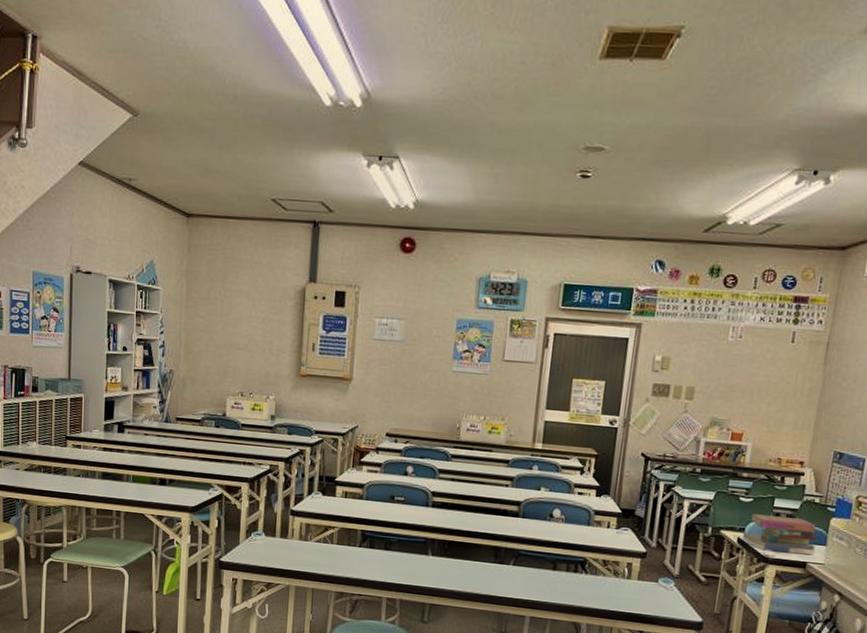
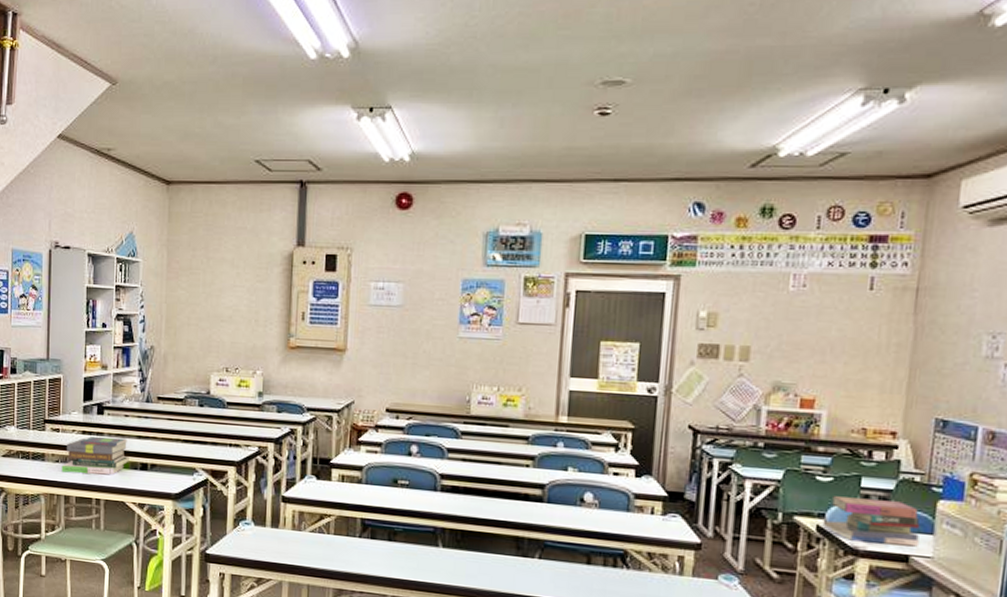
books: none [83,452,149,490] -> present [61,436,129,476]

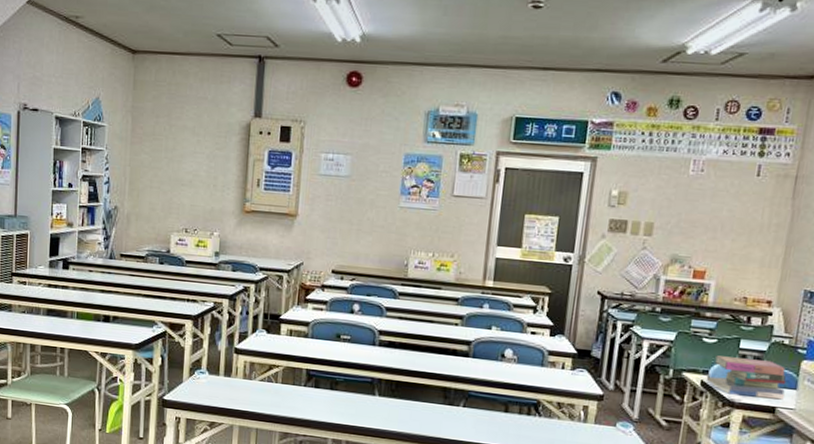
books: present [61,436,129,476] -> none [28,289,93,326]

